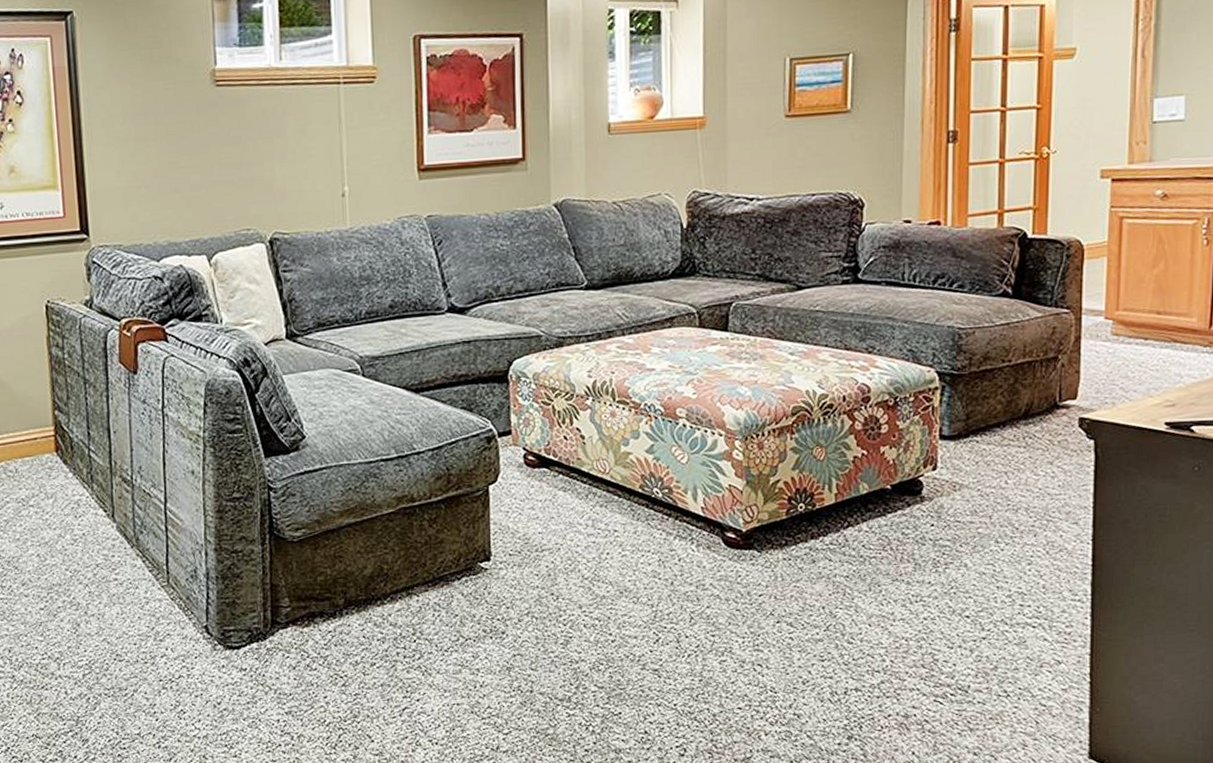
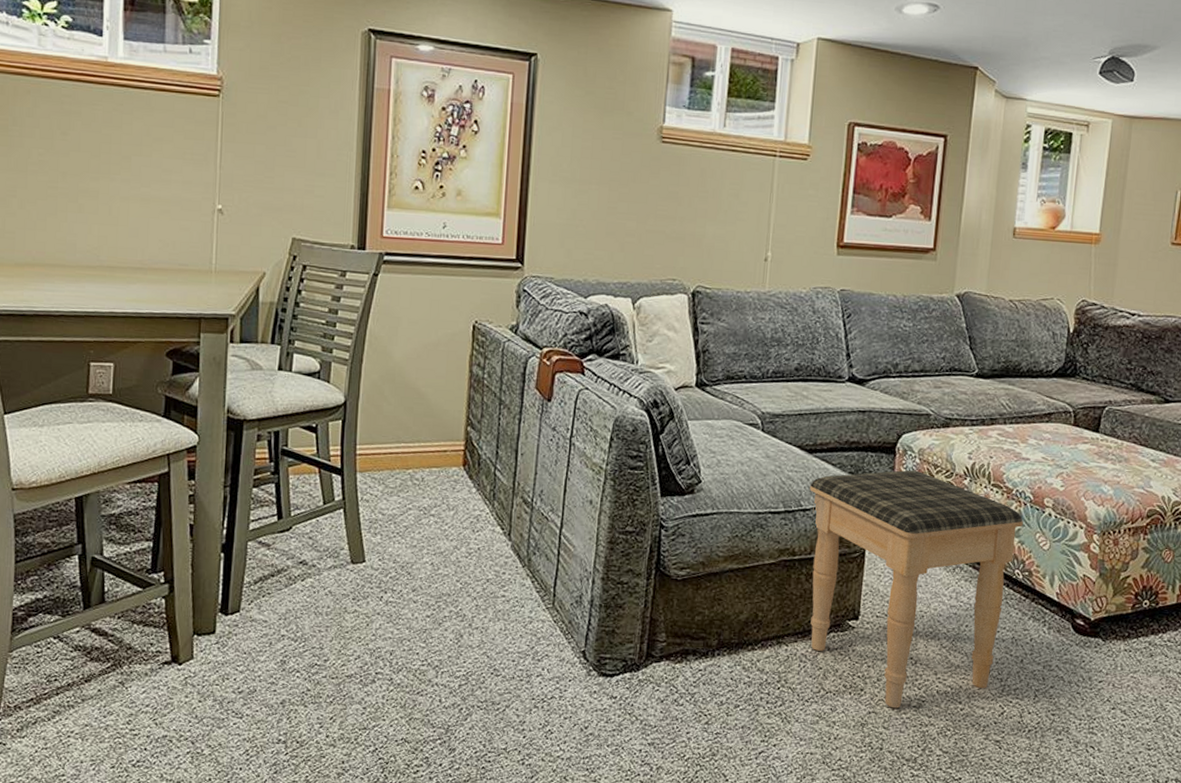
footstool: none [421,396,656,648] -> present [810,470,1023,709]

